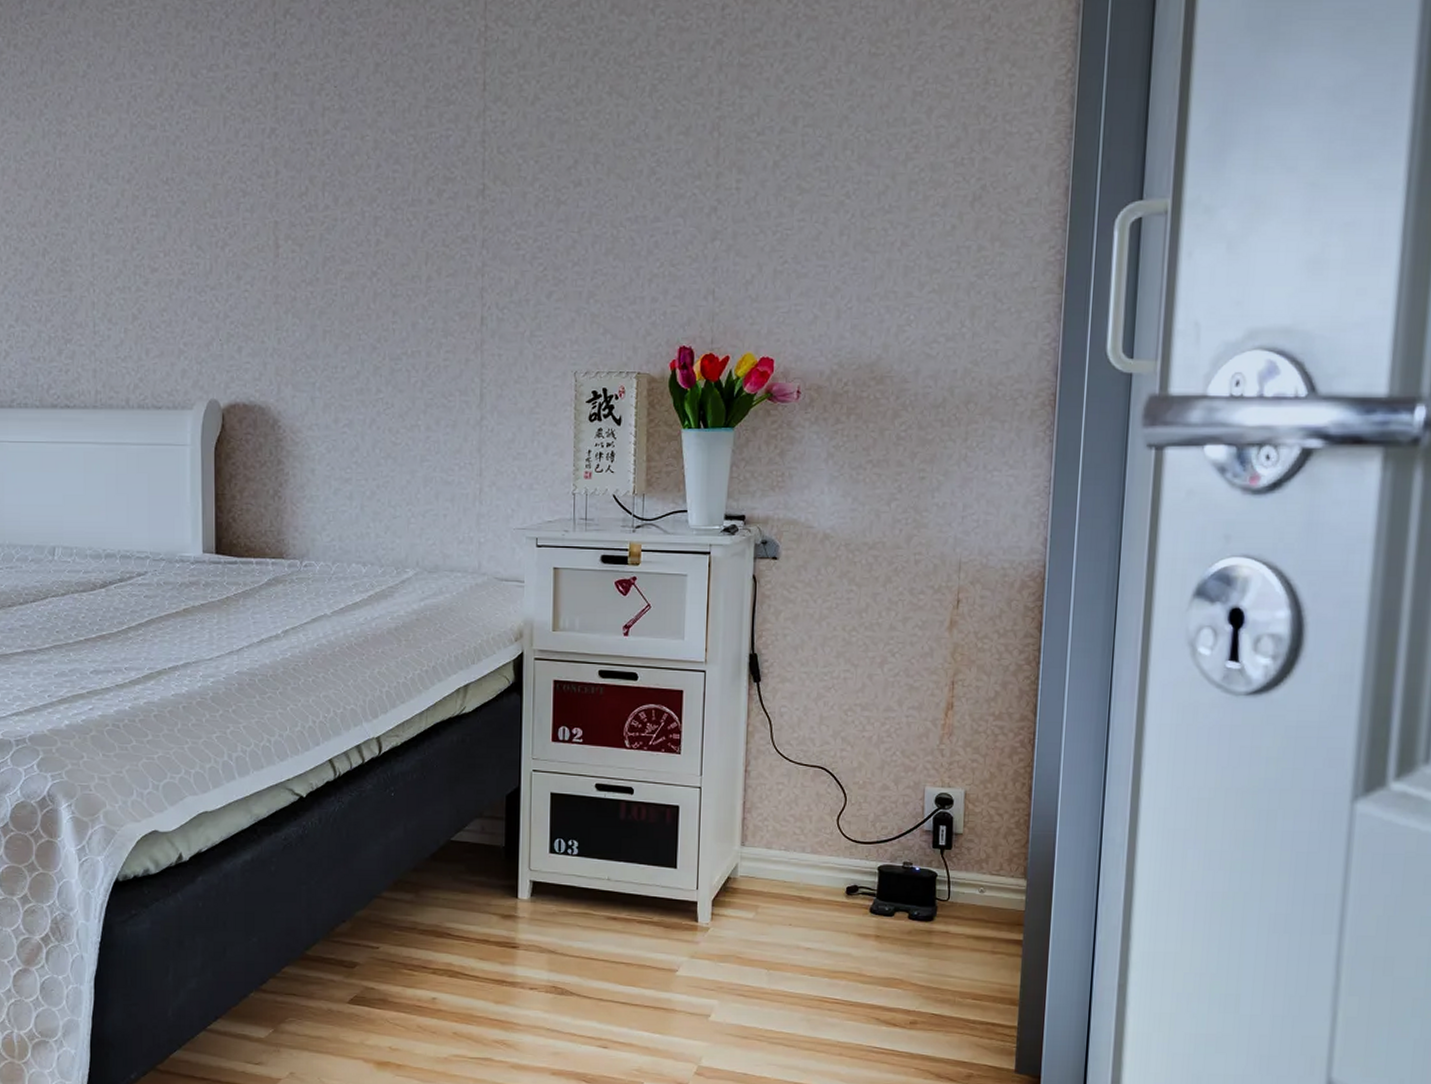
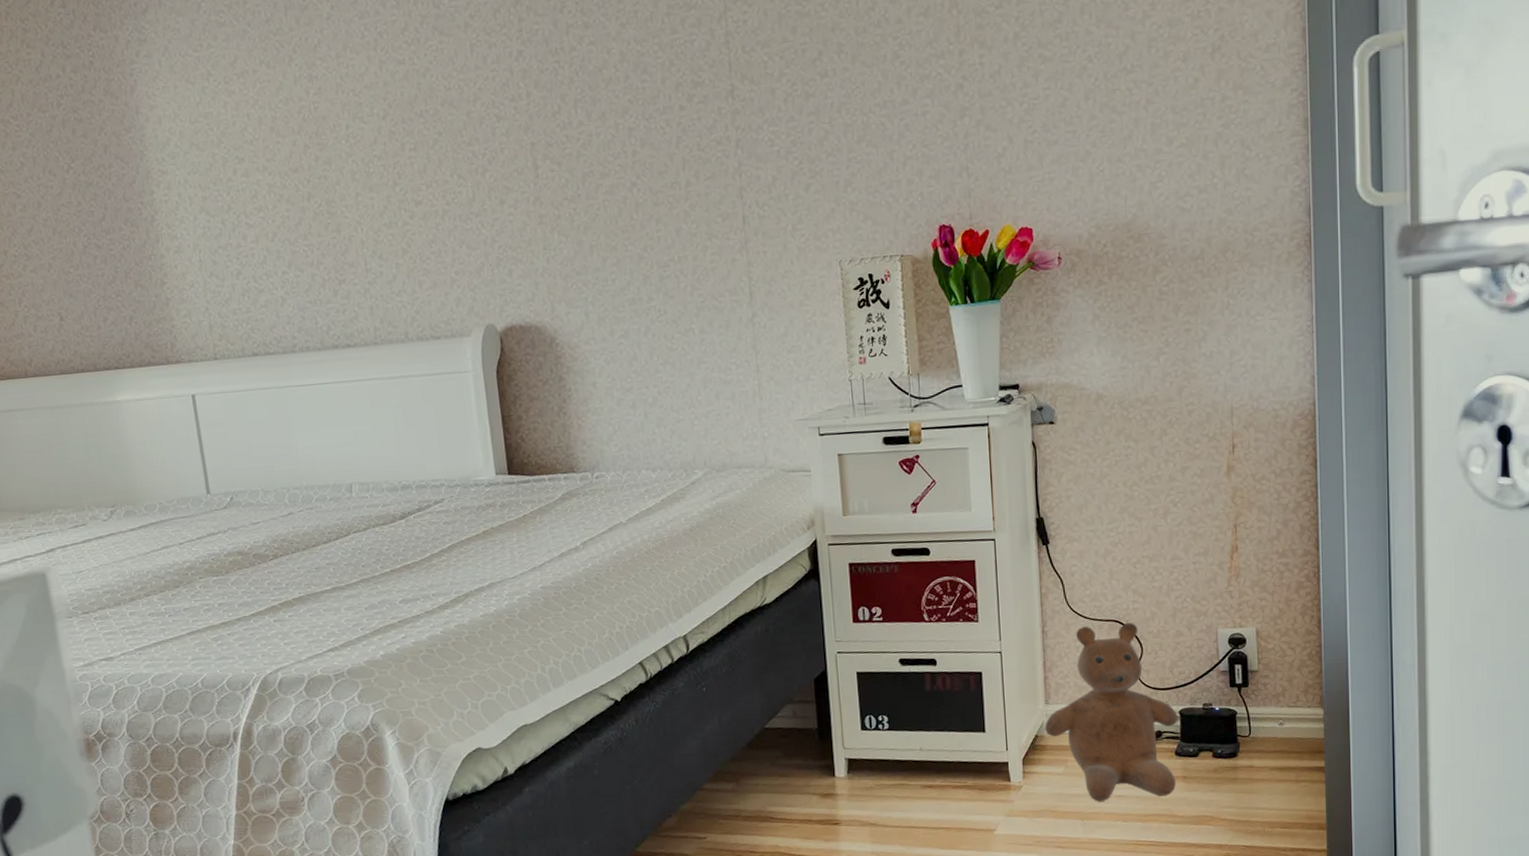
teddy bear: none [738,769,877,954] -> present [1045,622,1178,802]

